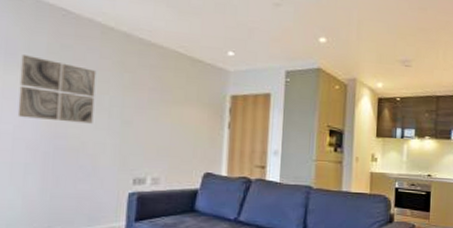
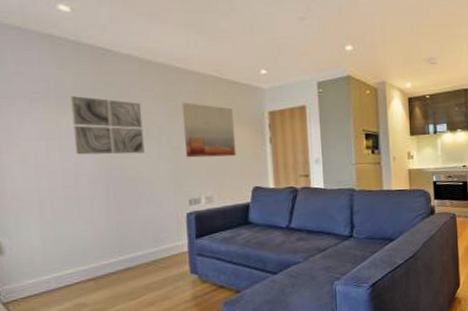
wall art: none [137,74,194,137] -> present [181,102,237,158]

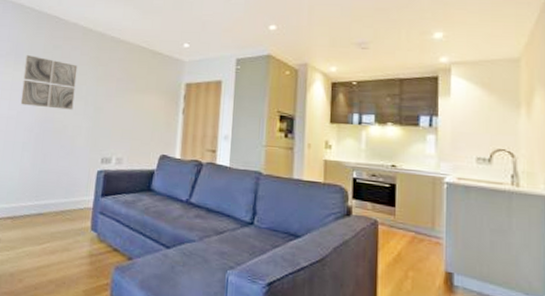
wall art: present [181,102,237,158] -> none [106,67,154,122]

